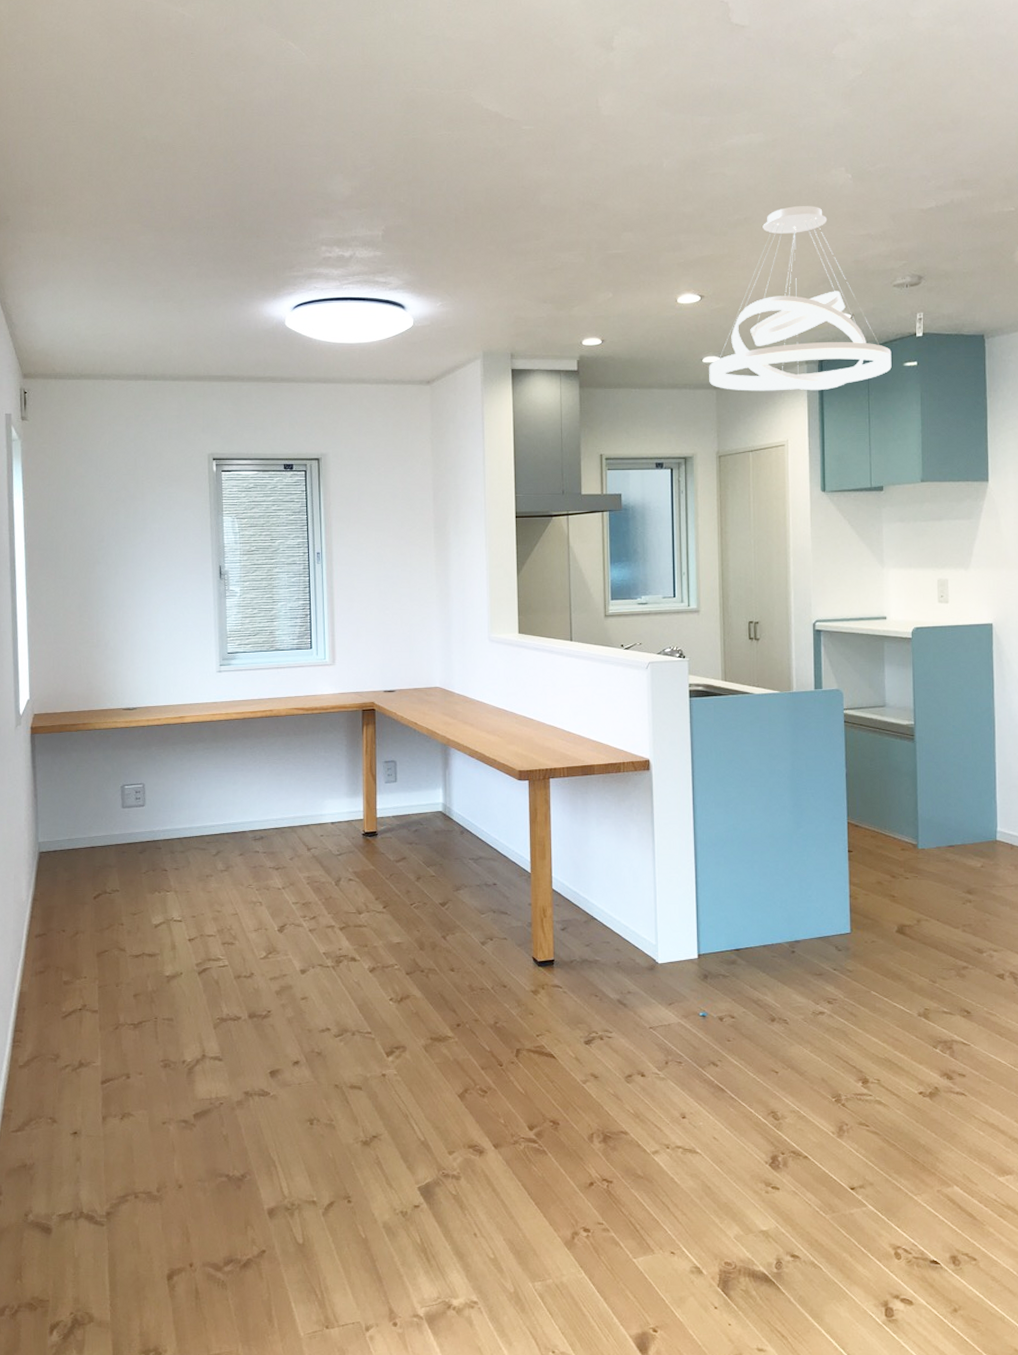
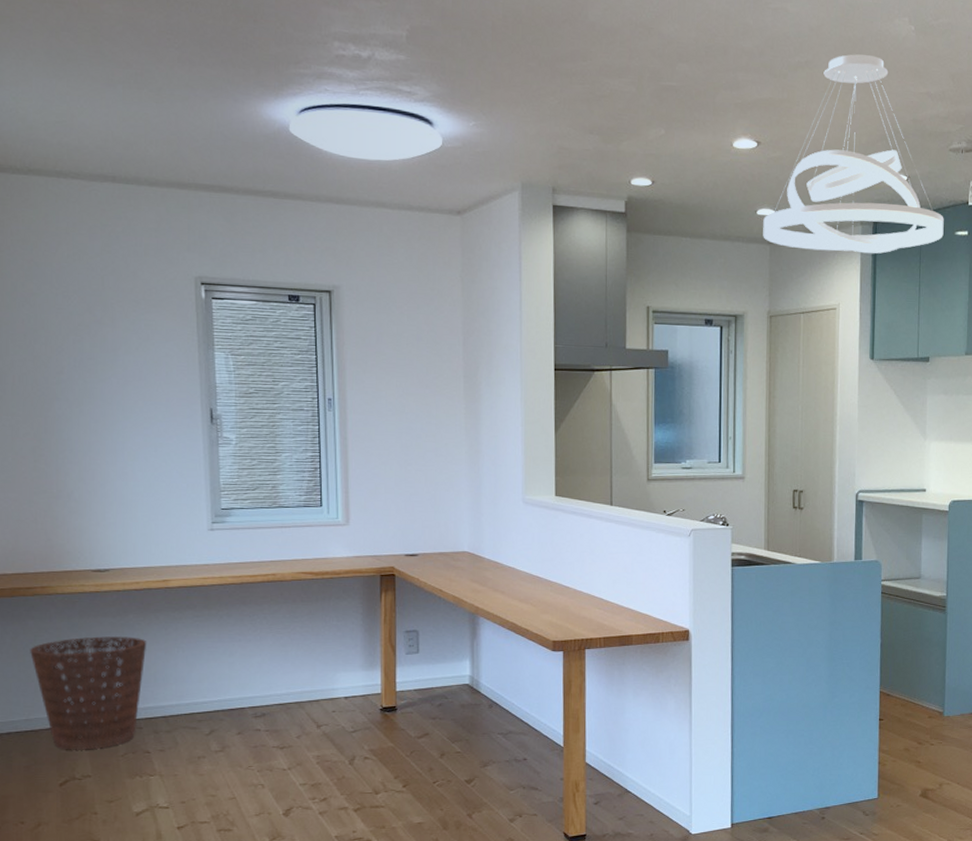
basket: none [73,766,166,867] -> present [30,636,147,750]

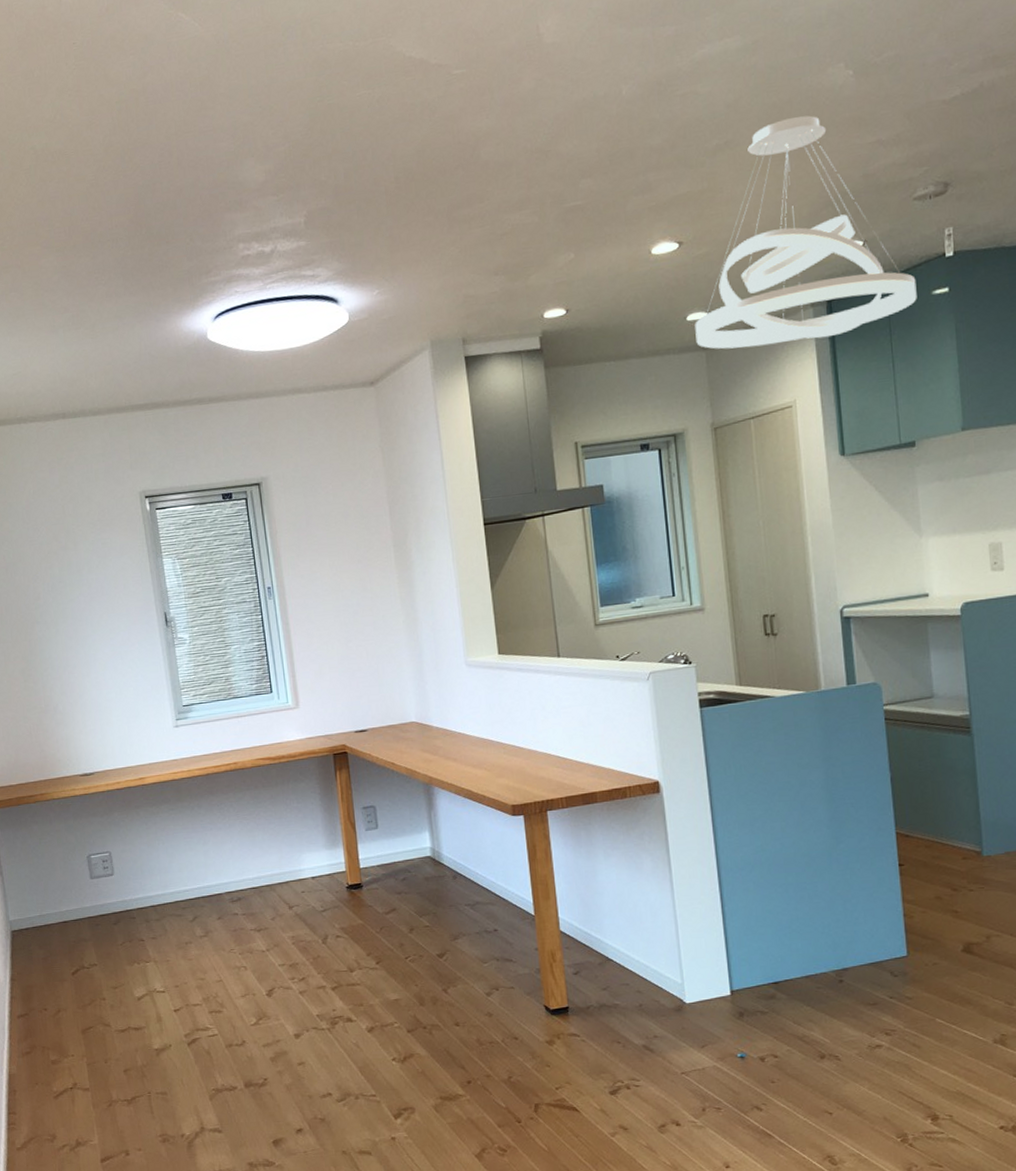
basket: present [30,636,147,750] -> none [37,833,132,942]

